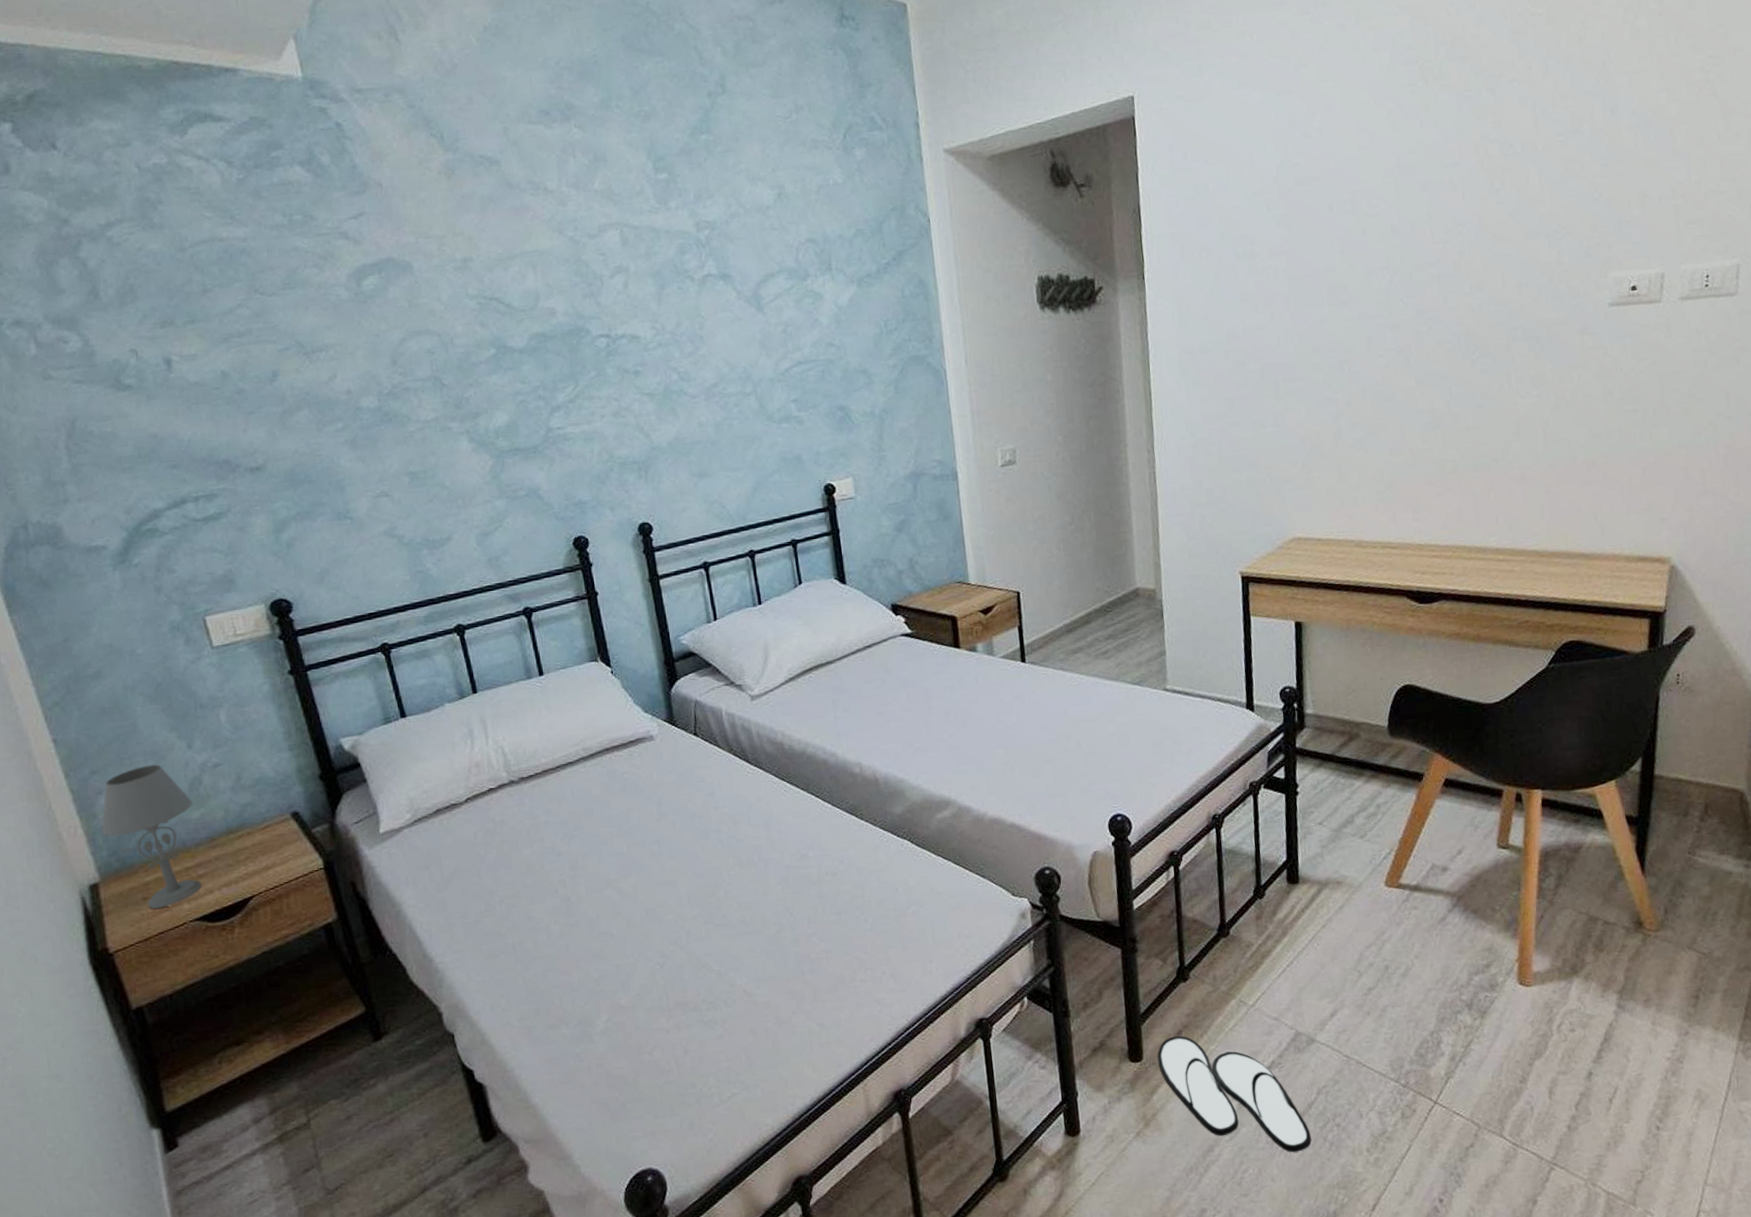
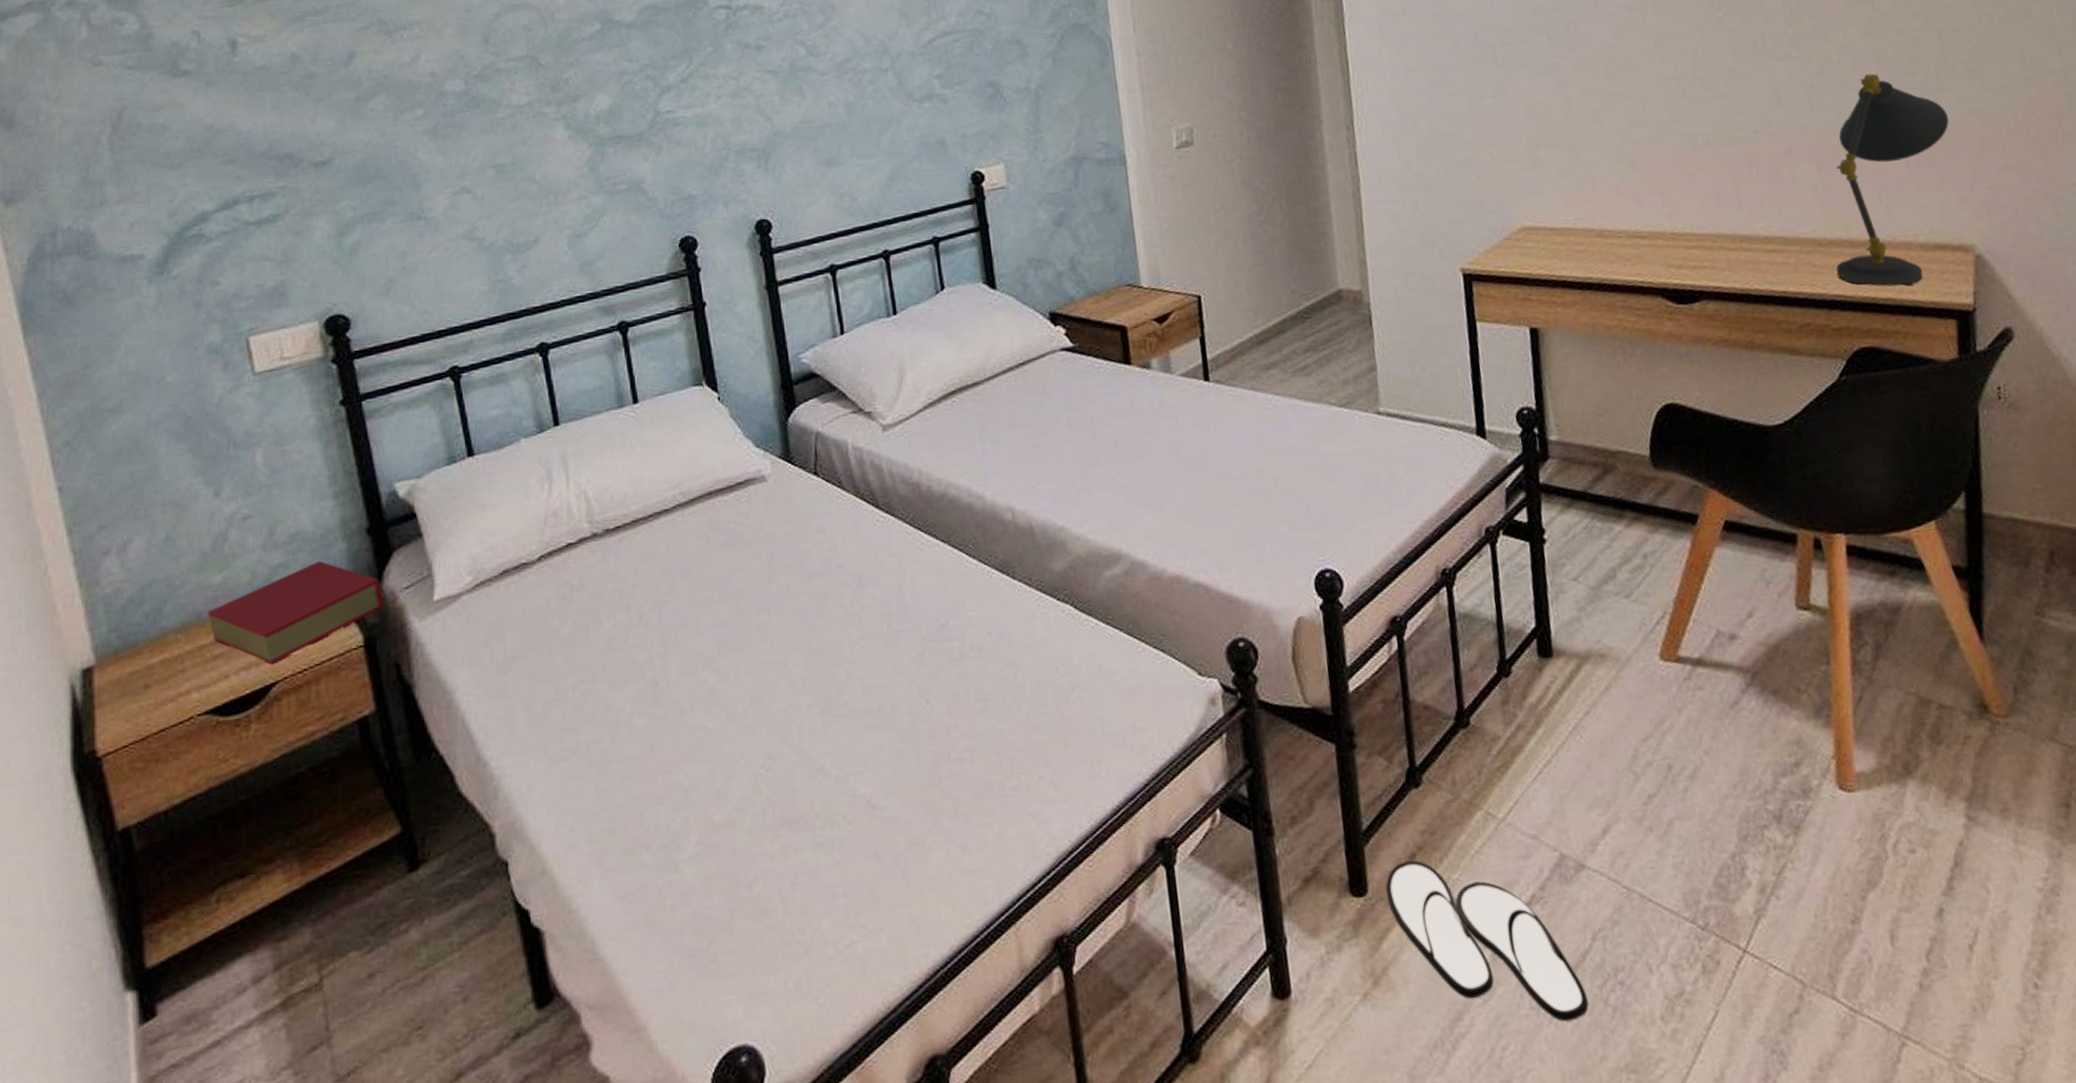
table lamp: present [101,763,203,909] -> none [103,516,217,700]
book: none [190,800,339,882] -> present [208,560,384,665]
desk lamp: none [1554,411,1660,592] -> present [1836,73,1949,287]

